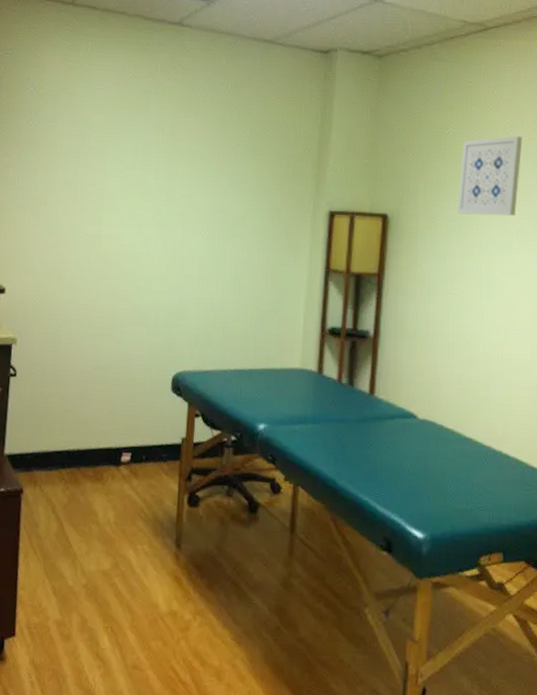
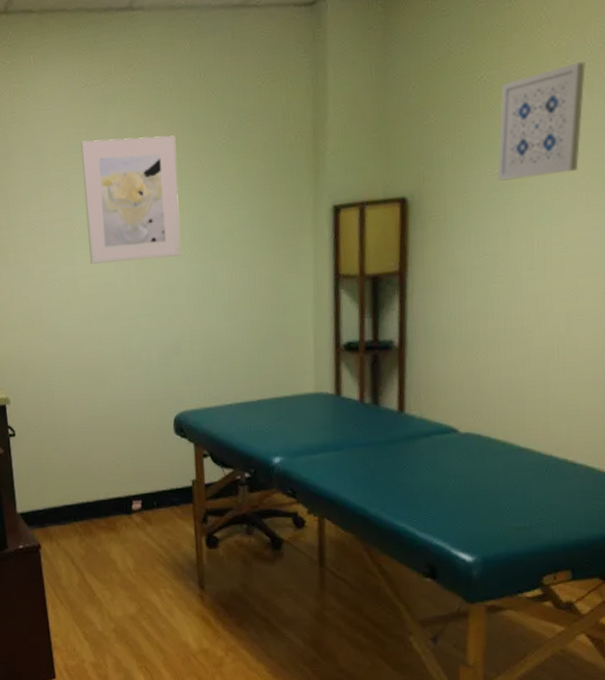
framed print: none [115,120,205,231] -> present [81,135,181,264]

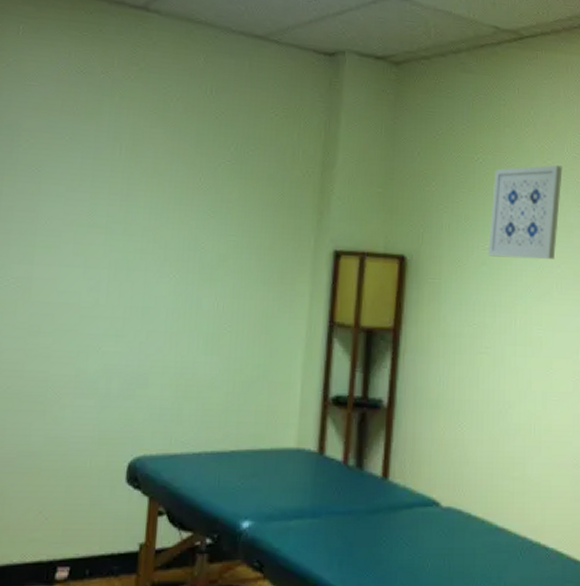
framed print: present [81,135,181,264] -> none [53,128,176,274]

